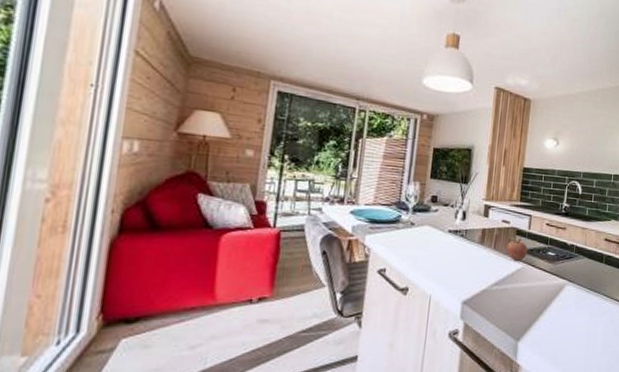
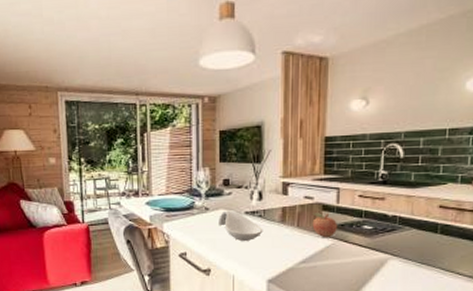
spoon rest: none [421,227,464,260] -> present [217,210,263,241]

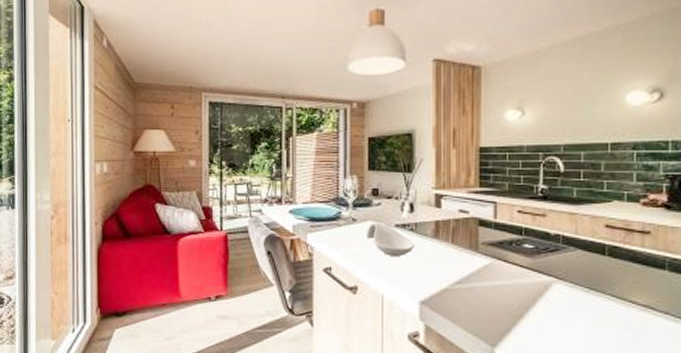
fruit: present [312,213,337,237] -> none [468,228,495,255]

